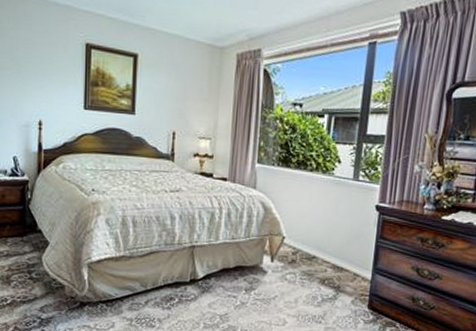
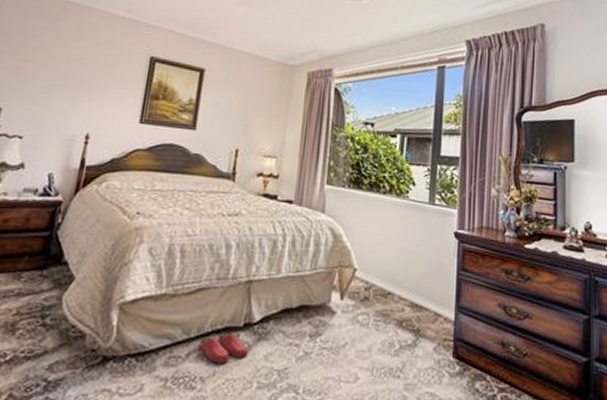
slippers: none [155,286,195,309] -> present [199,332,249,364]

